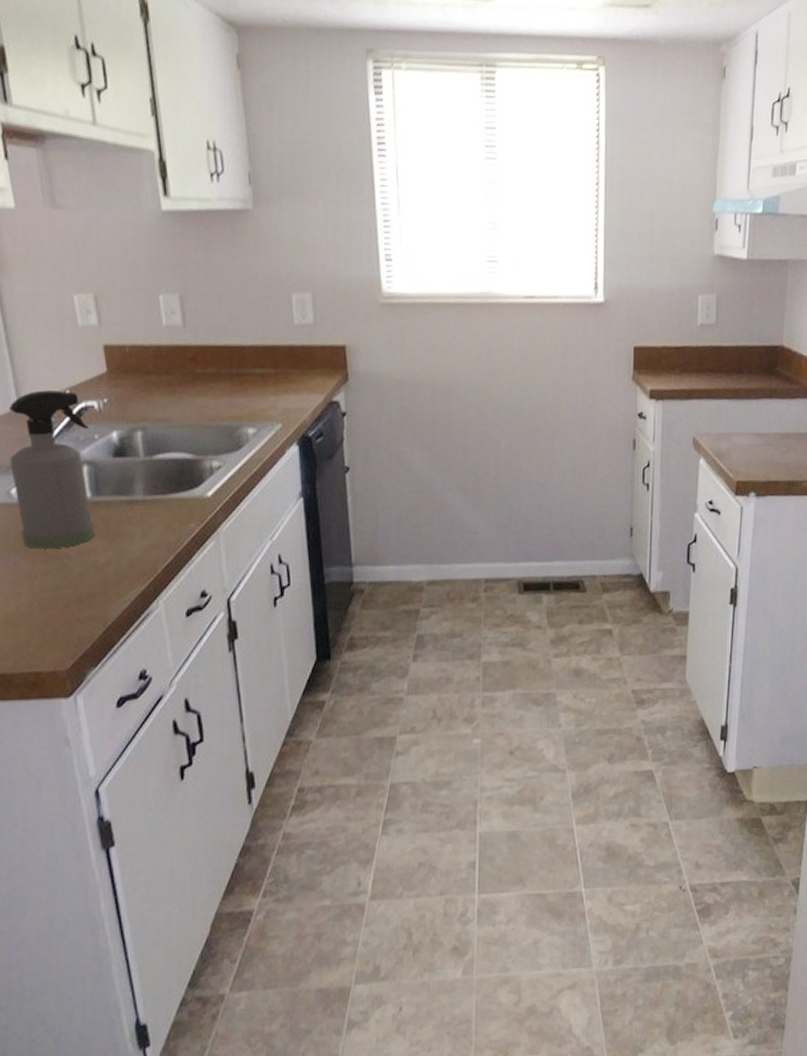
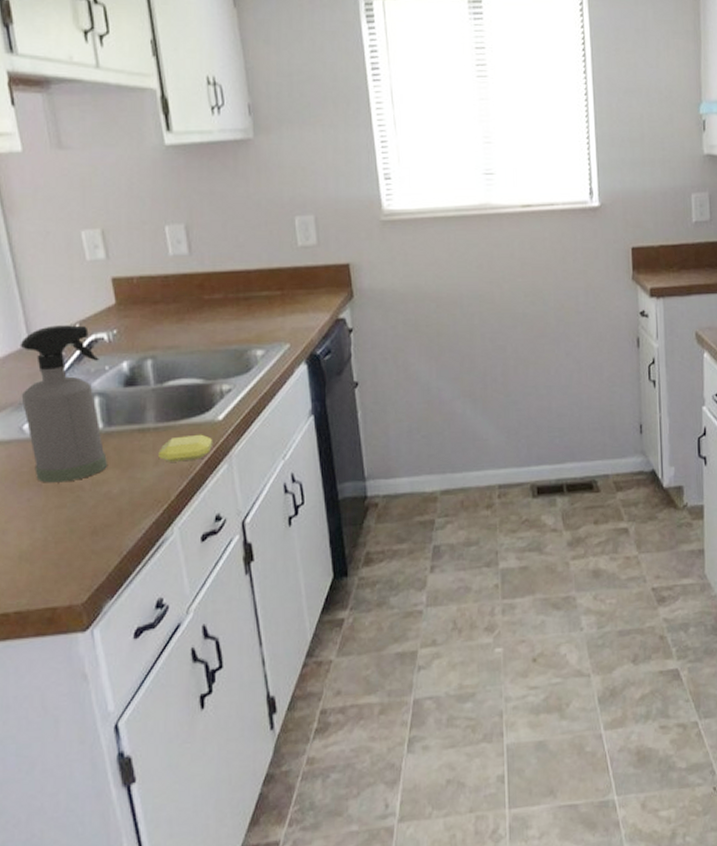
soap bar: none [146,509,201,536] -> present [158,434,213,462]

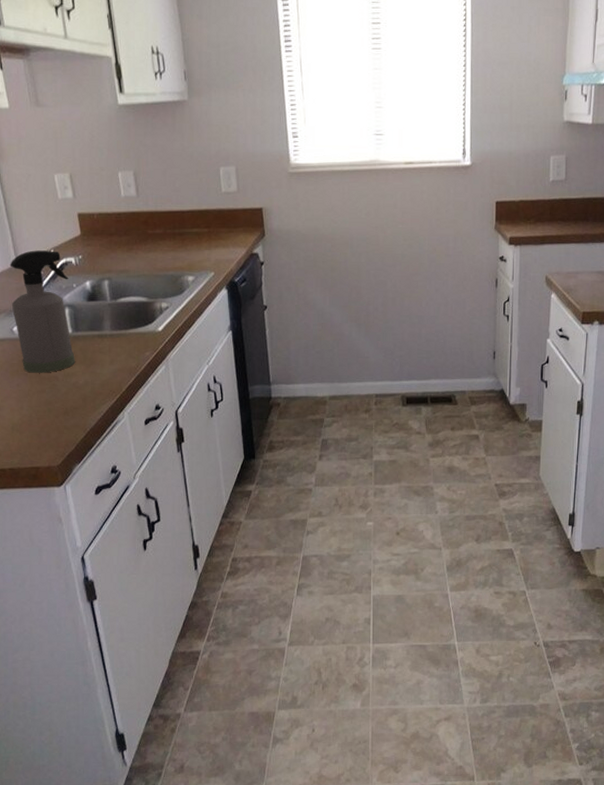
soap bar: present [158,434,213,462] -> none [113,341,154,362]

